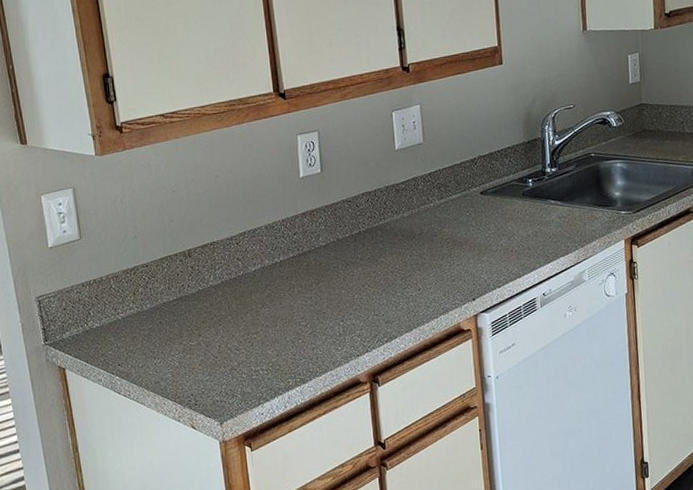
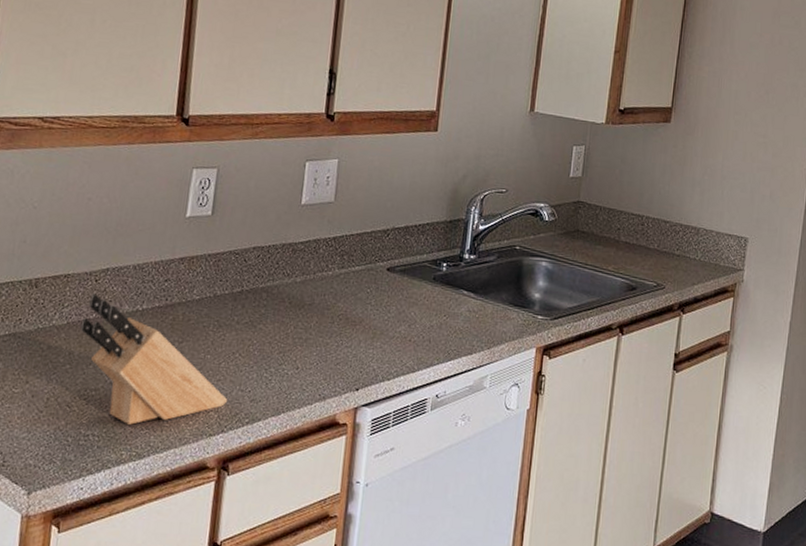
knife block: none [232,254,367,357] -> present [80,293,228,425]

